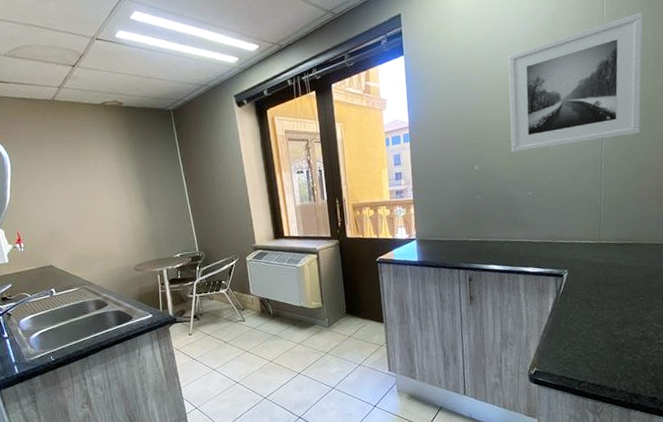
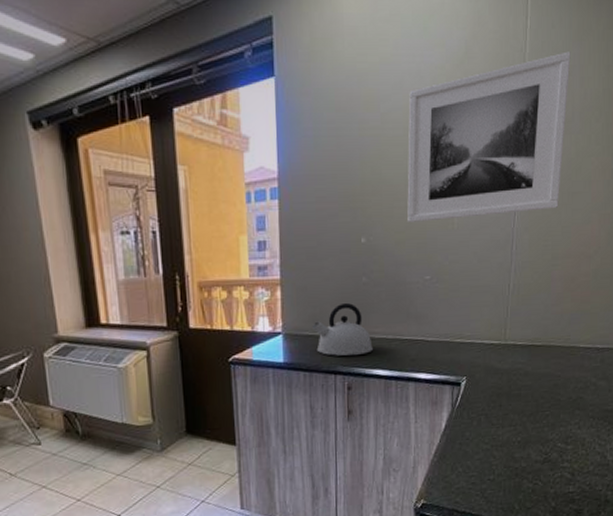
kettle: none [438,215,488,256] -> present [311,303,373,356]

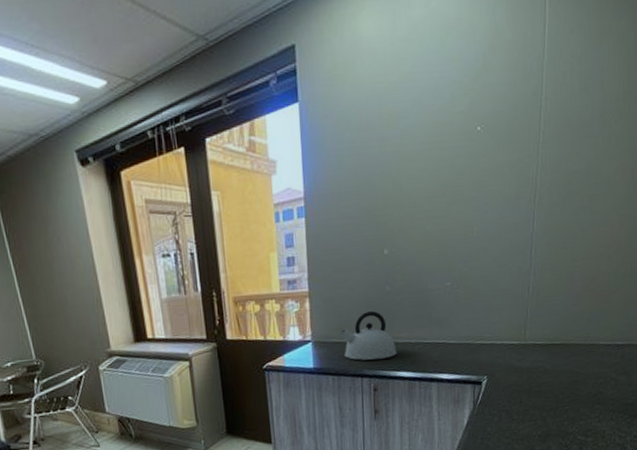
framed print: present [407,51,571,222] -> none [427,56,590,233]

